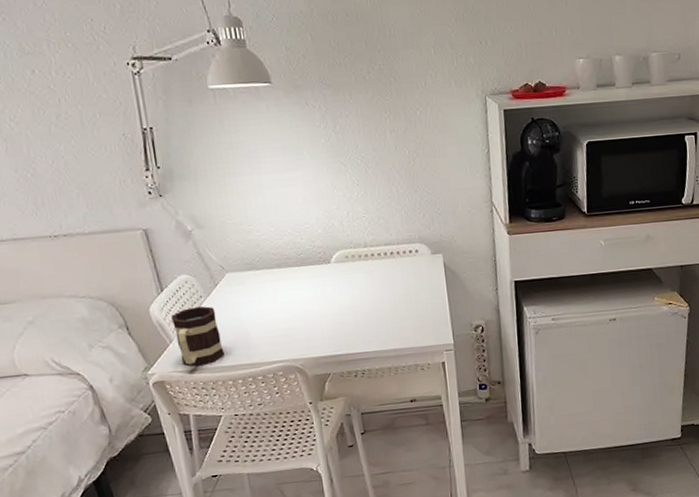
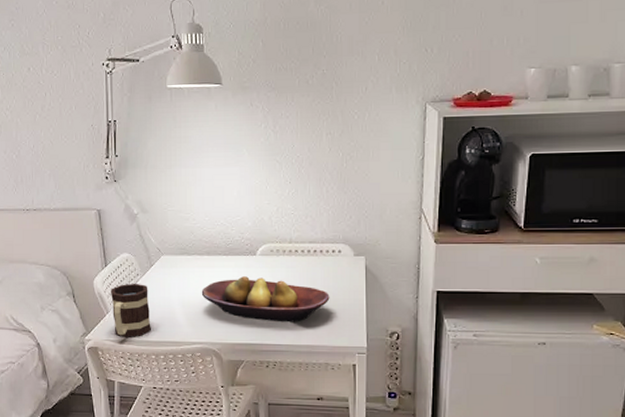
fruit bowl: none [275,285,412,330] -> present [201,276,330,323]

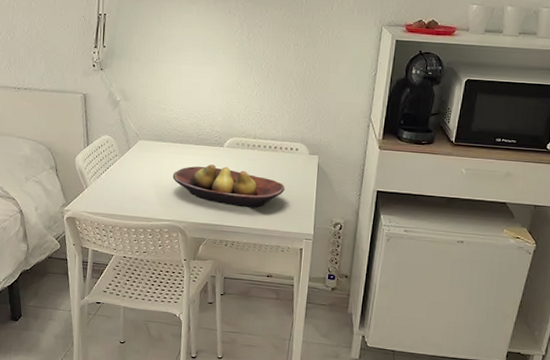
mug: present [111,283,151,337] -> none [91,162,125,211]

